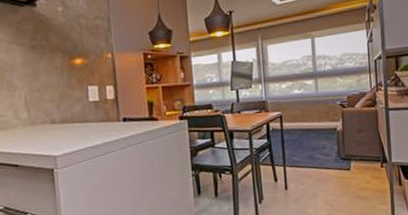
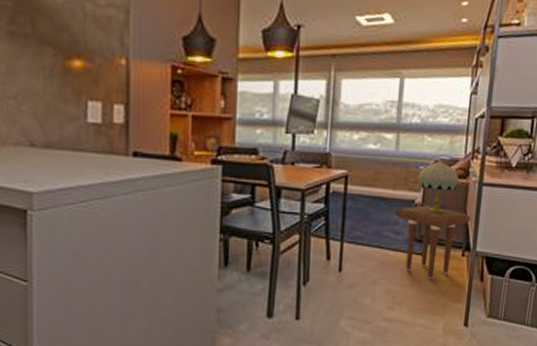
side table: none [322,131,384,189] -> present [394,205,471,280]
table lamp: none [336,96,369,136] -> present [418,161,459,213]

